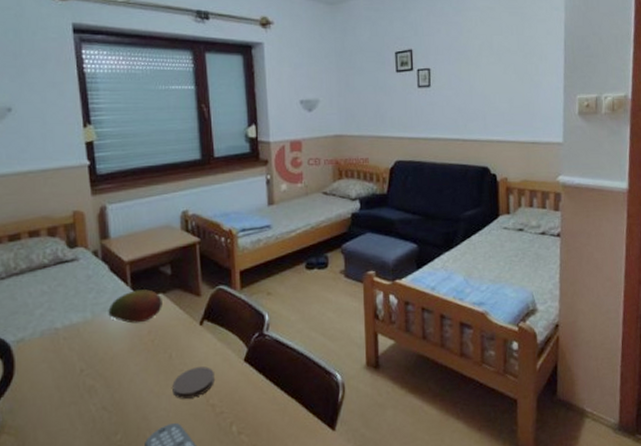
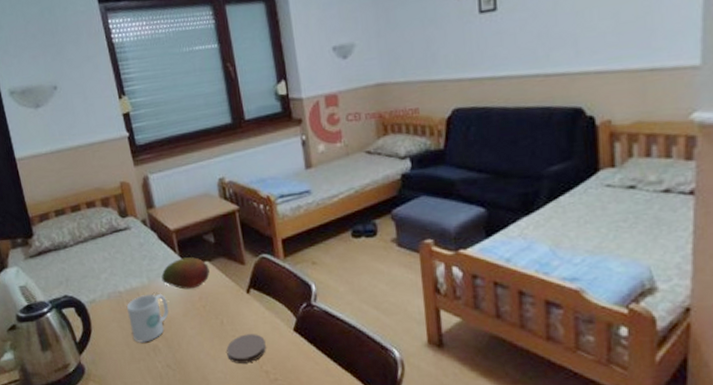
mug: none [63,328,112,385] -> present [127,293,169,343]

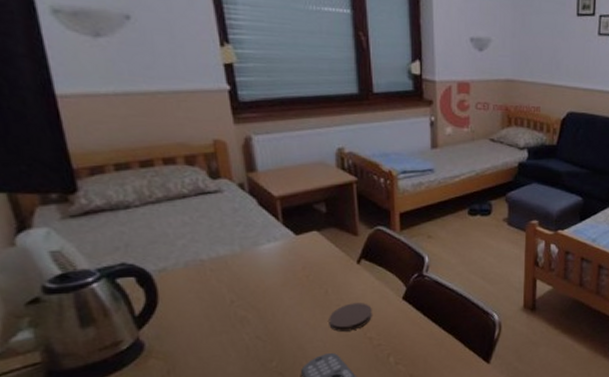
mug: present [127,293,169,343] -> none [210,262,264,315]
fruit: present [161,257,210,290] -> none [258,226,317,259]

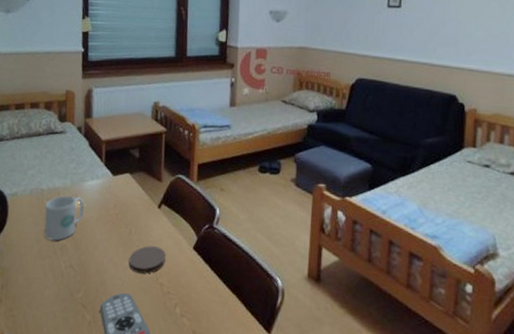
mug: none [210,262,264,315] -> present [44,195,84,241]

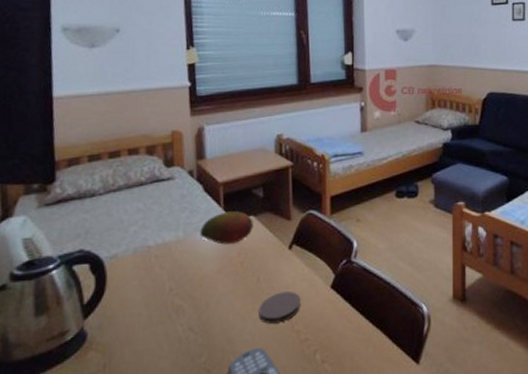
mug: present [44,195,84,241] -> none [153,248,202,303]
fruit: none [84,167,129,197] -> present [200,211,253,245]

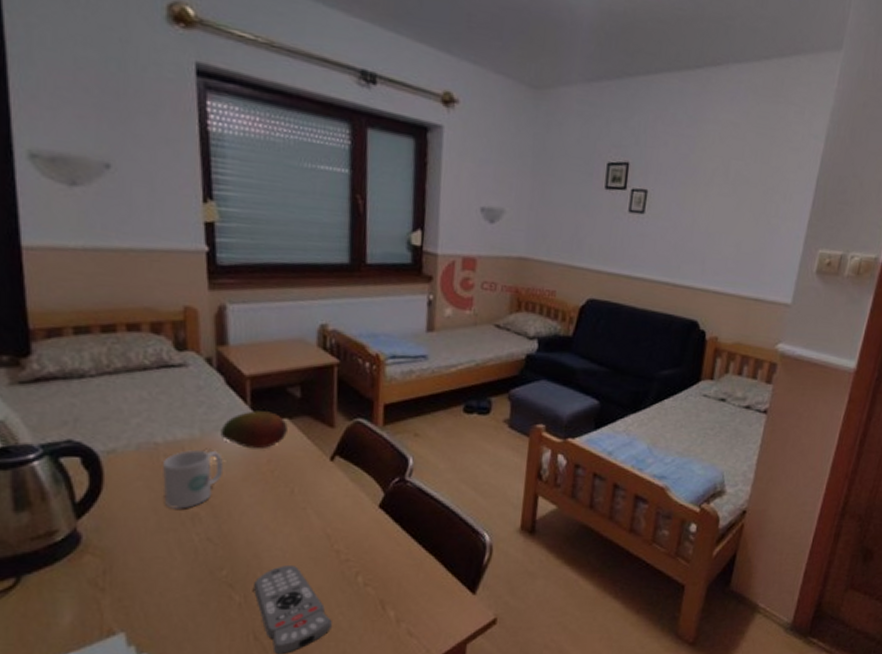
mug: none [153,248,202,303] -> present [163,450,223,509]
coaster: present [258,292,301,324] -> none [291,507,343,541]

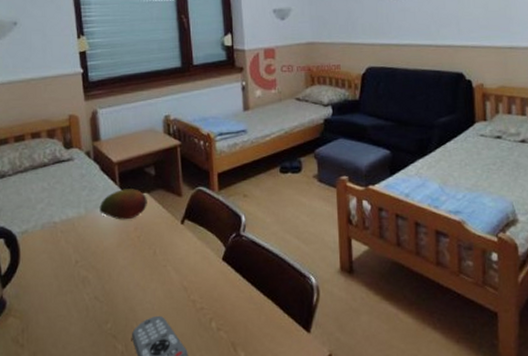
mug: present [163,450,223,509] -> none [61,224,102,274]

